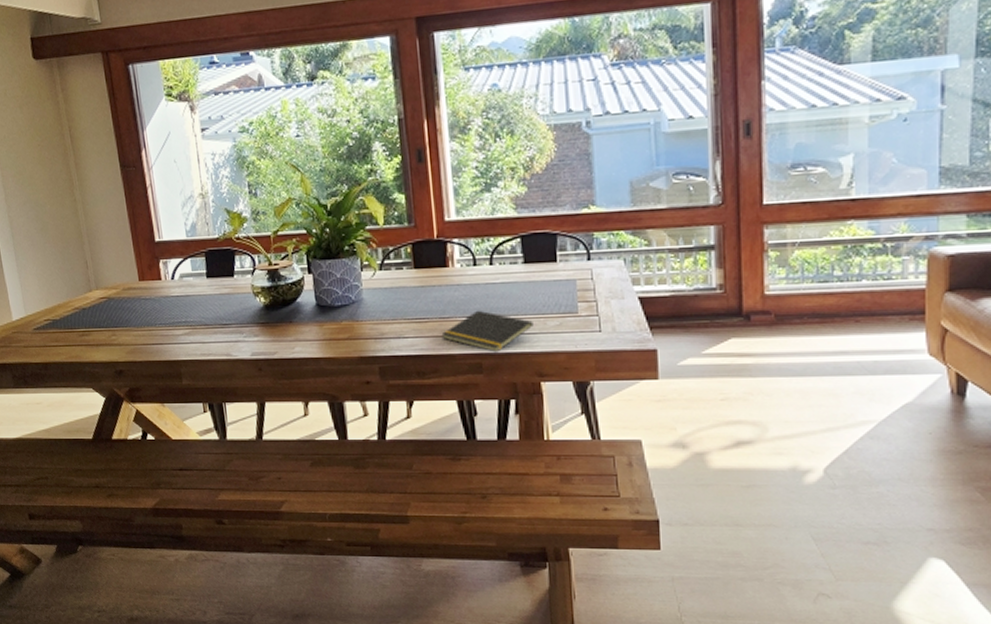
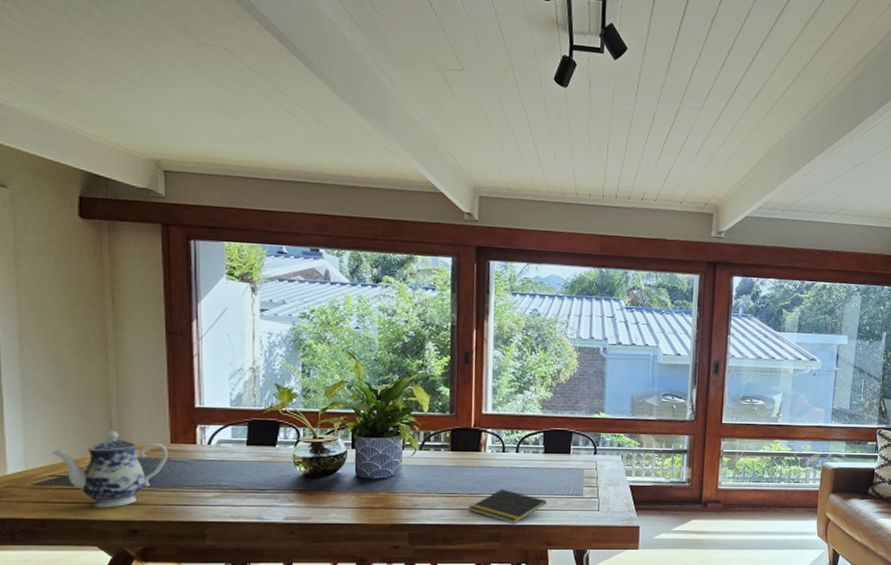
teapot: none [44,272,139,350] -> present [52,431,169,508]

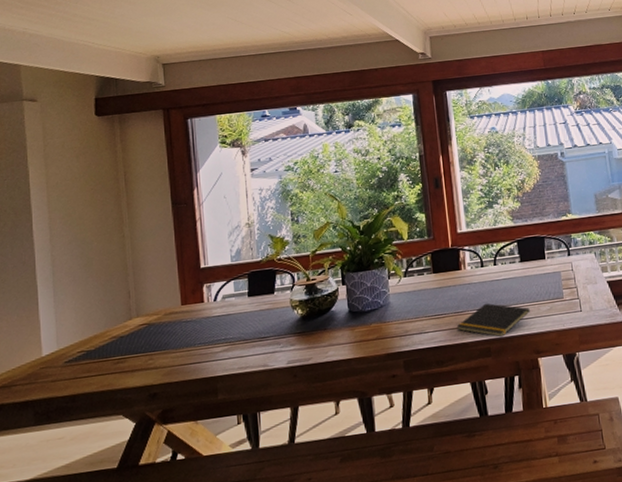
teapot: present [52,431,169,508] -> none [80,301,180,377]

